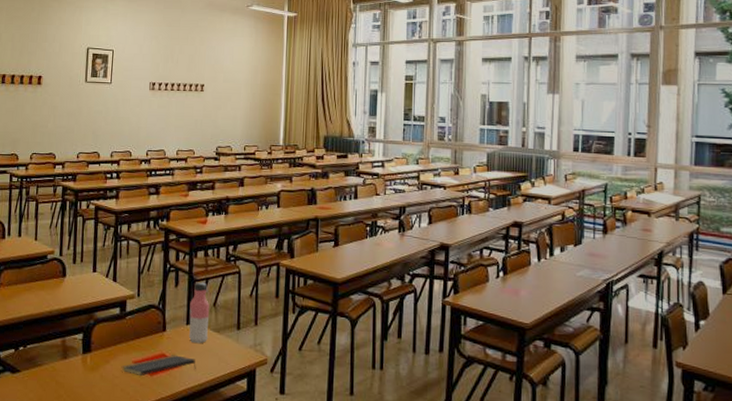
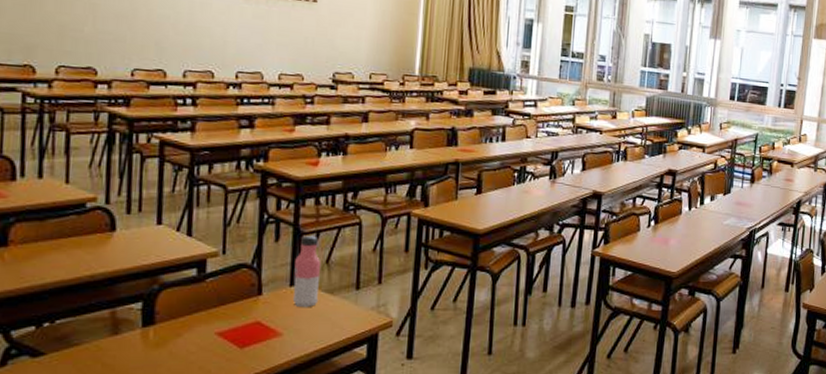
notepad: present [121,355,196,376] -> none [199,322,302,349]

